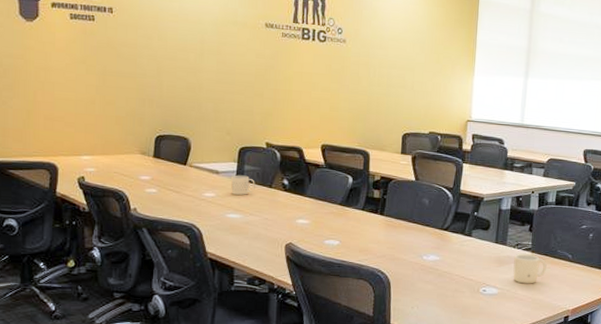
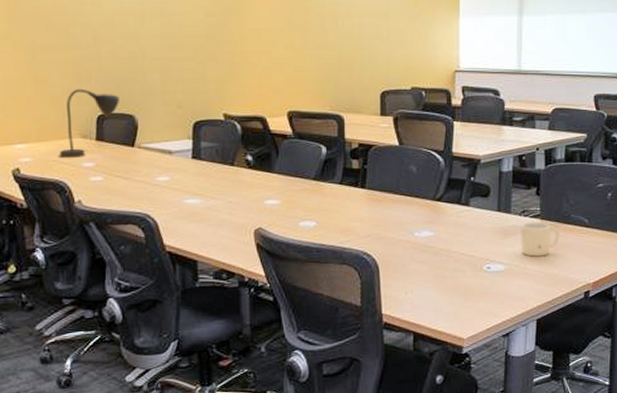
desk lamp: none [119,111,176,172] -> present [58,88,119,159]
mug: present [230,175,255,196] -> none [186,153,215,178]

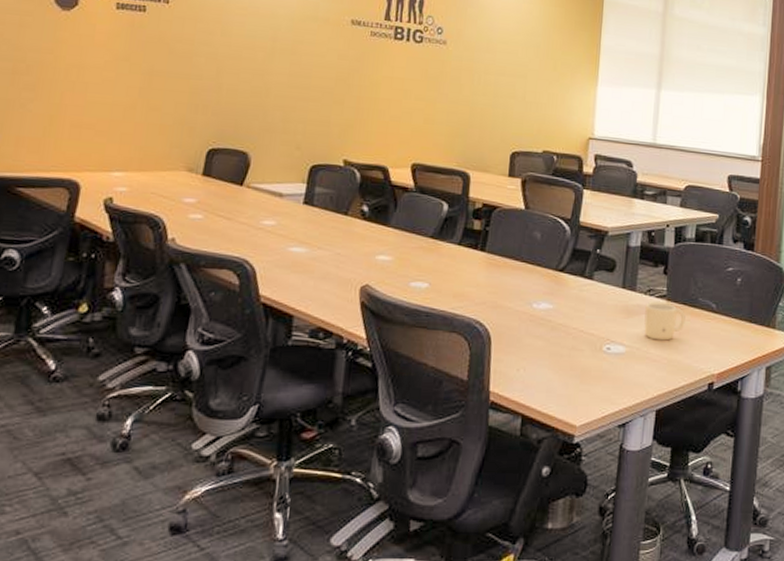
desk lamp: present [58,88,119,159] -> none [158,119,235,193]

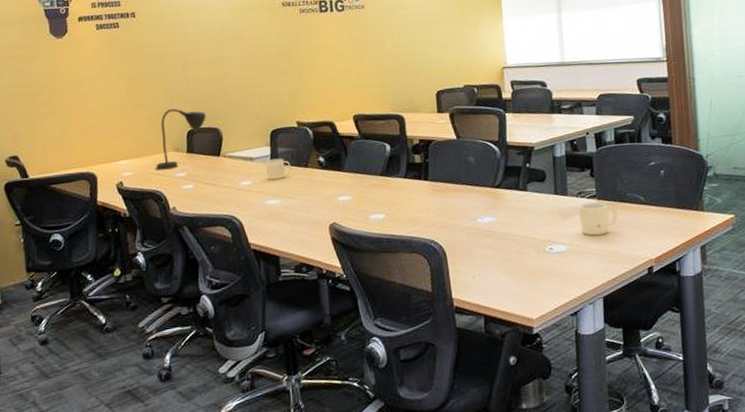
desk lamp: none [158,119,235,193] -> present [155,108,206,171]
mug: none [296,198,328,225] -> present [265,158,291,180]

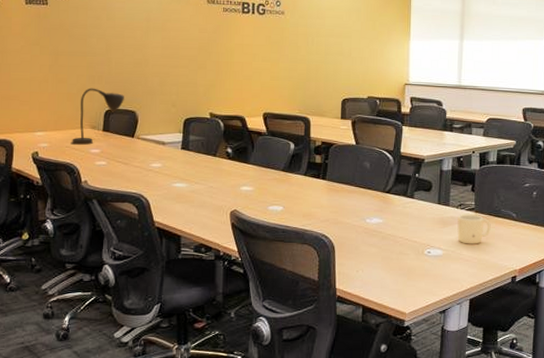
mug: present [265,158,291,180] -> none [176,145,200,165]

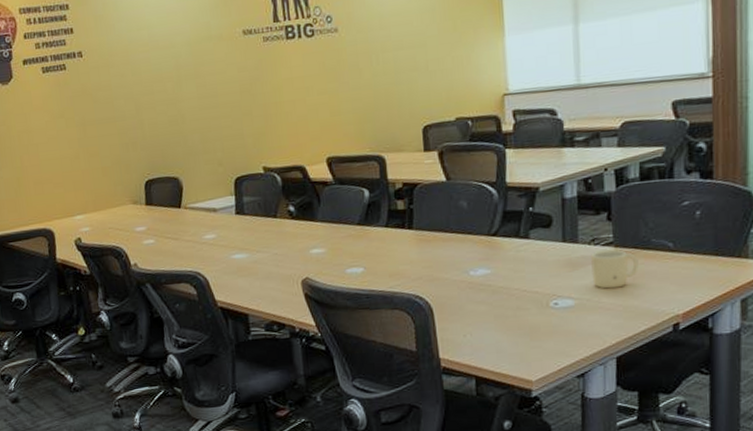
desk lamp: present [70,88,124,146] -> none [113,157,164,226]

